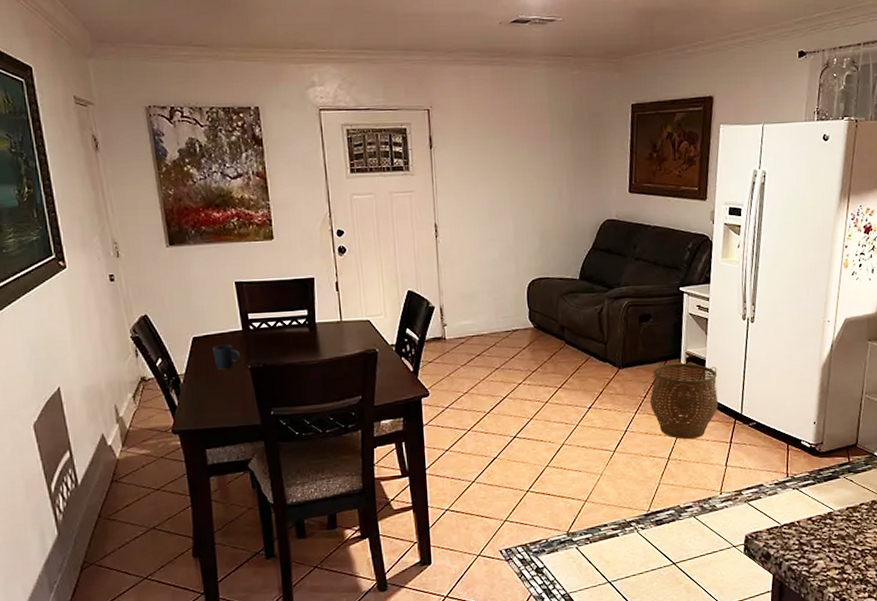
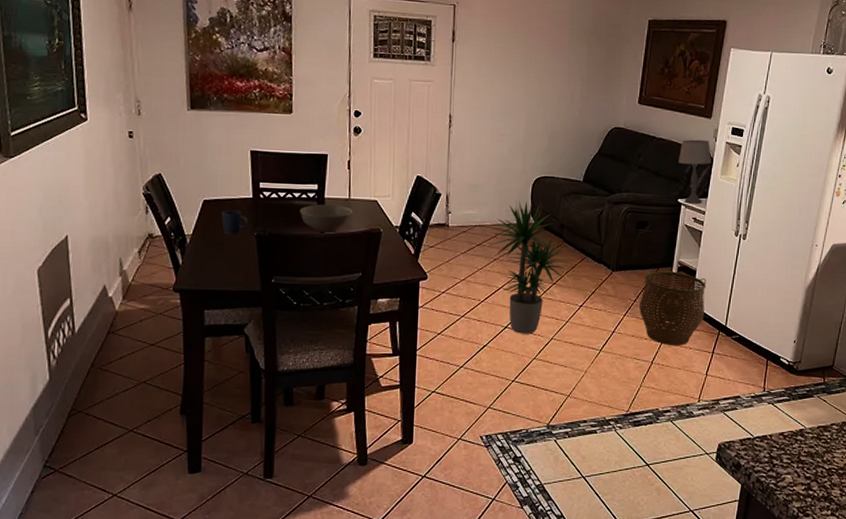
bowl: none [291,329,347,358] -> present [299,204,353,232]
potted plant: none [487,305,575,443] -> present [487,200,570,334]
table lamp: none [676,223,712,292] -> present [679,139,712,205]

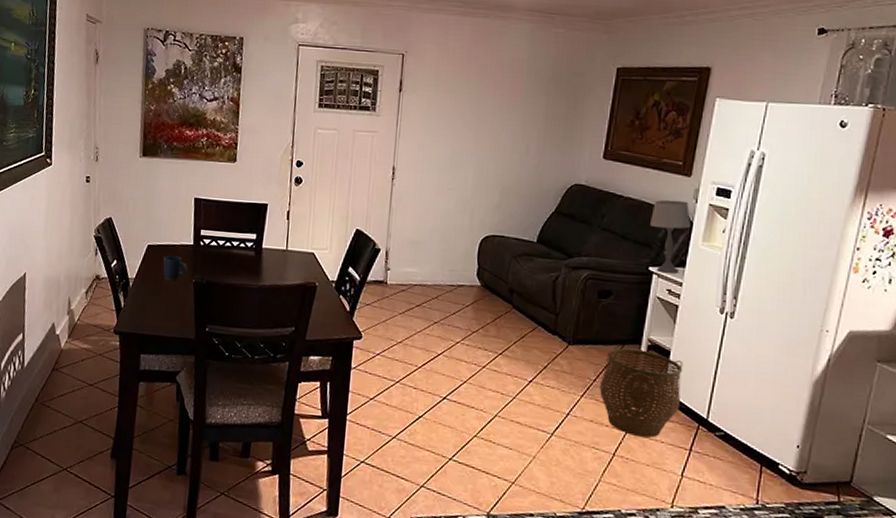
bowl: present [299,204,353,232] -> none [236,254,290,284]
potted plant: present [487,200,570,334] -> none [428,260,519,408]

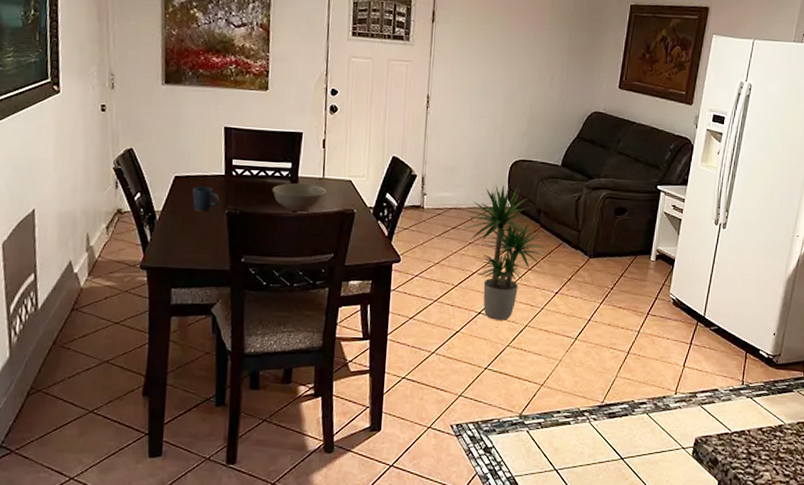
bowl: none [236,254,290,284] -> present [272,183,327,212]
potted plant: none [428,260,519,408] -> present [463,184,547,321]
basket: present [599,348,684,438] -> none [615,258,685,336]
table lamp: present [650,200,692,275] -> none [658,125,693,192]

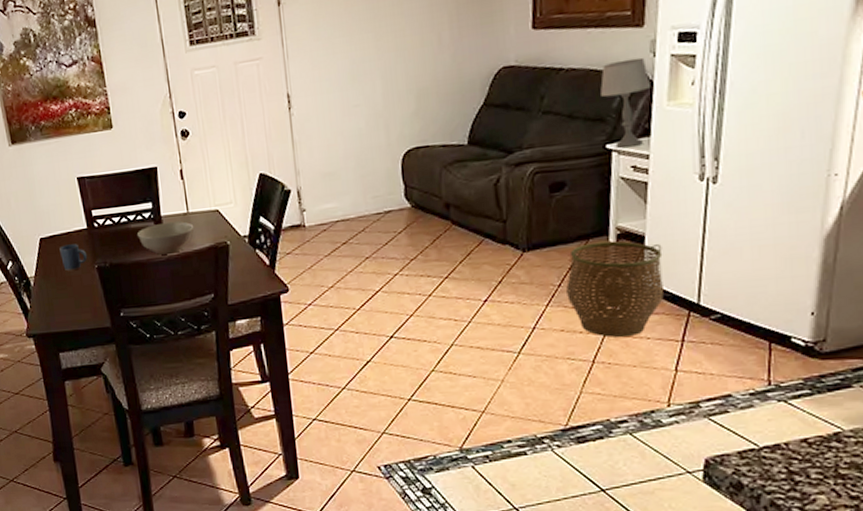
potted plant: present [463,184,547,321] -> none [355,180,465,343]
basket: none [615,258,685,336] -> present [565,241,664,337]
table lamp: none [658,125,693,192] -> present [600,57,652,149]

